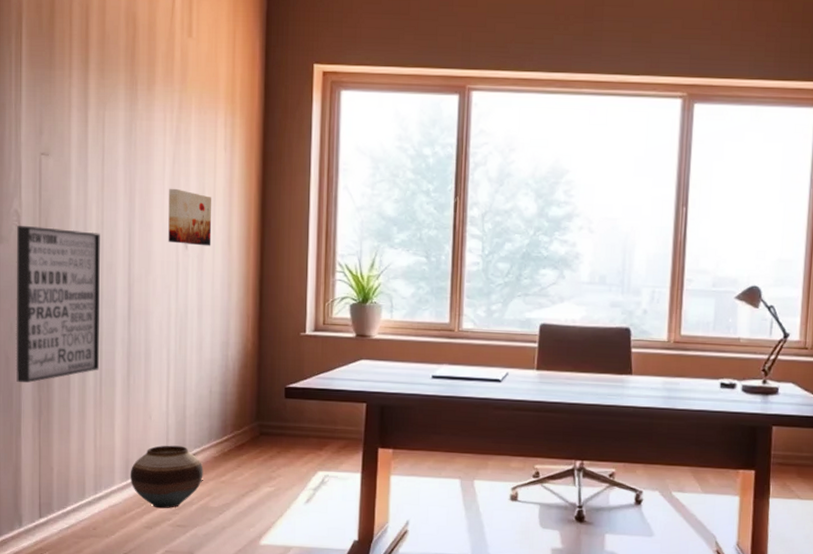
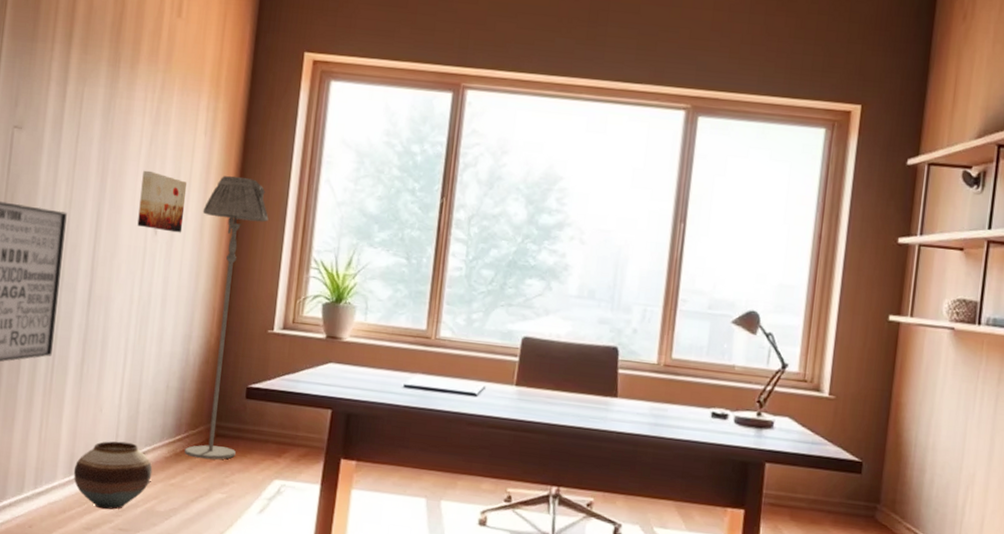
floor lamp: none [229,188,292,457] -> present [184,175,269,460]

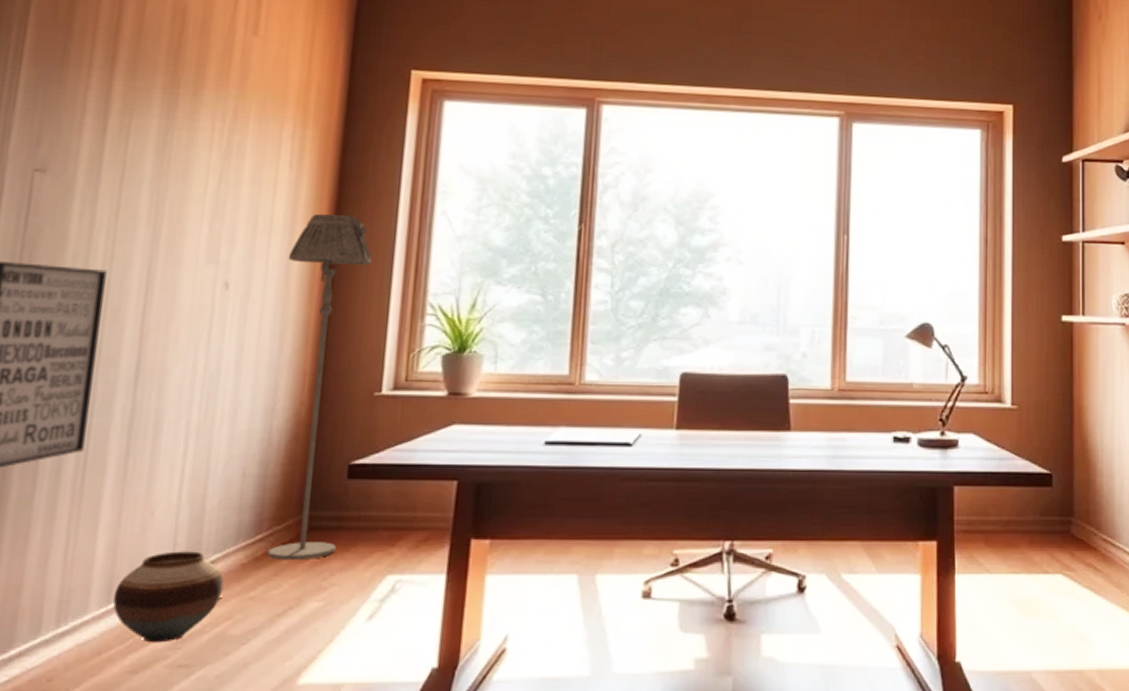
wall art: present [137,170,188,233] -> none [202,213,268,285]

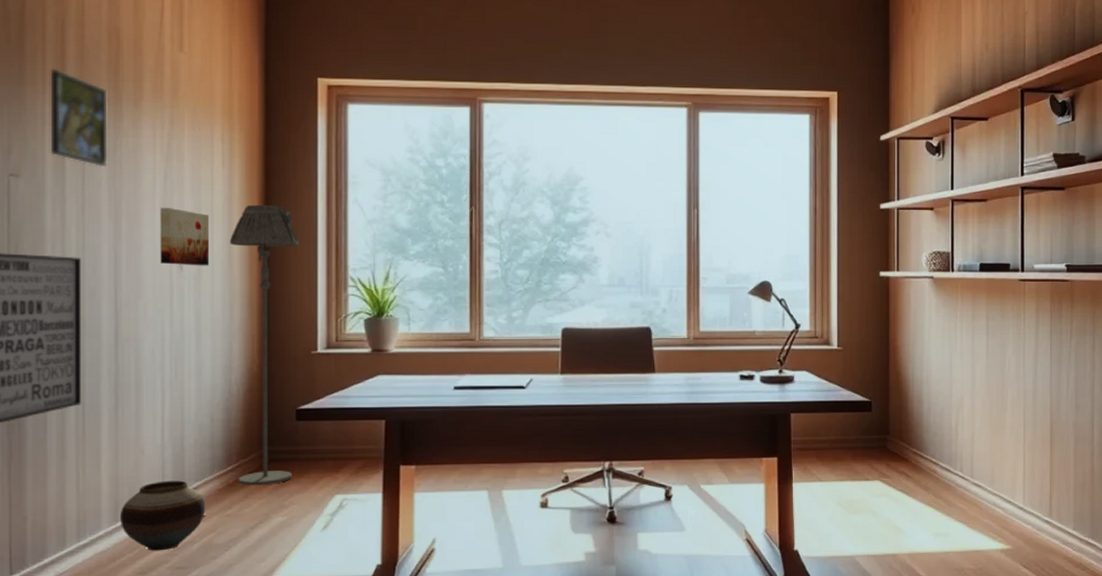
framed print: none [86,49,164,164] -> present [50,68,108,167]
wall art: none [202,213,268,285] -> present [160,207,210,266]

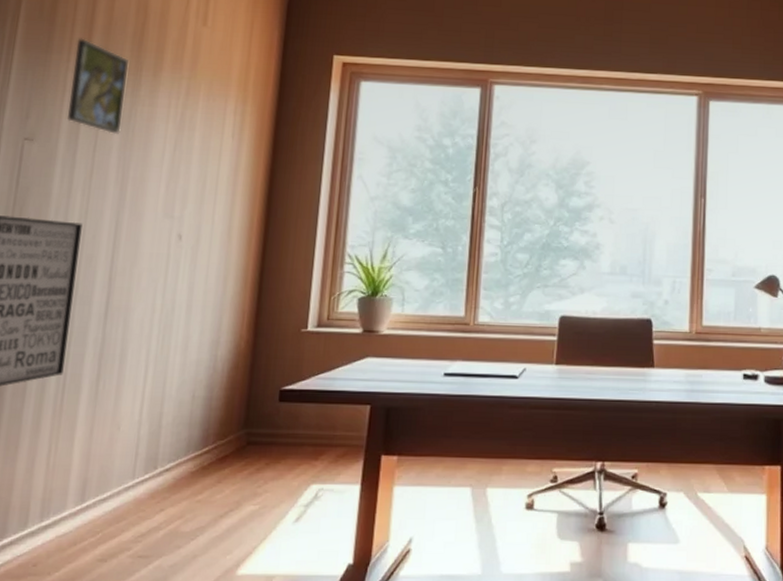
vase: present [119,480,206,551] -> none [86,460,177,537]
wall art: present [160,207,210,266] -> none [160,176,214,237]
floor lamp: present [229,204,299,486] -> none [212,176,300,470]

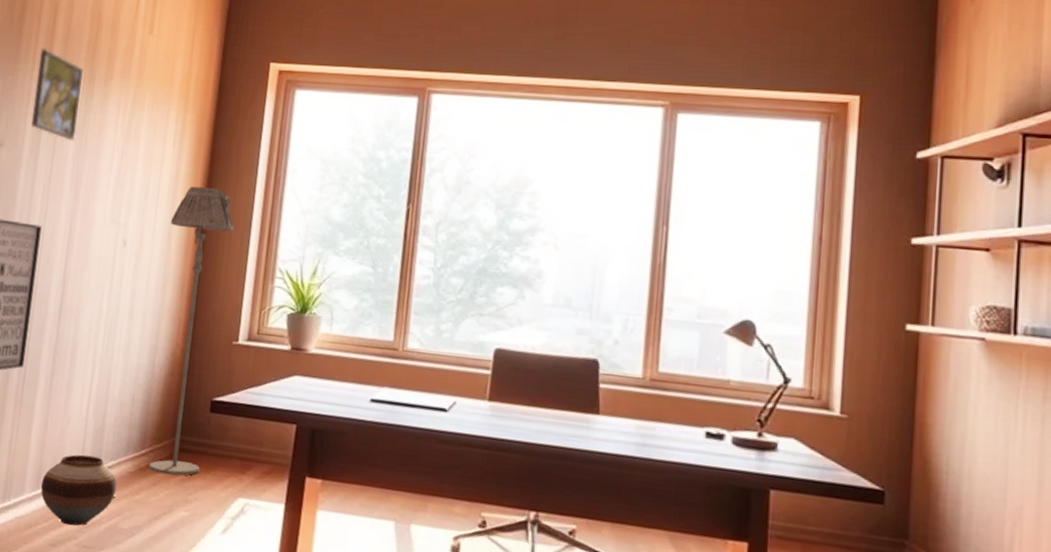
vase: none [86,460,177,537] -> present [40,454,117,526]
floor lamp: none [212,176,300,470] -> present [149,186,235,476]

